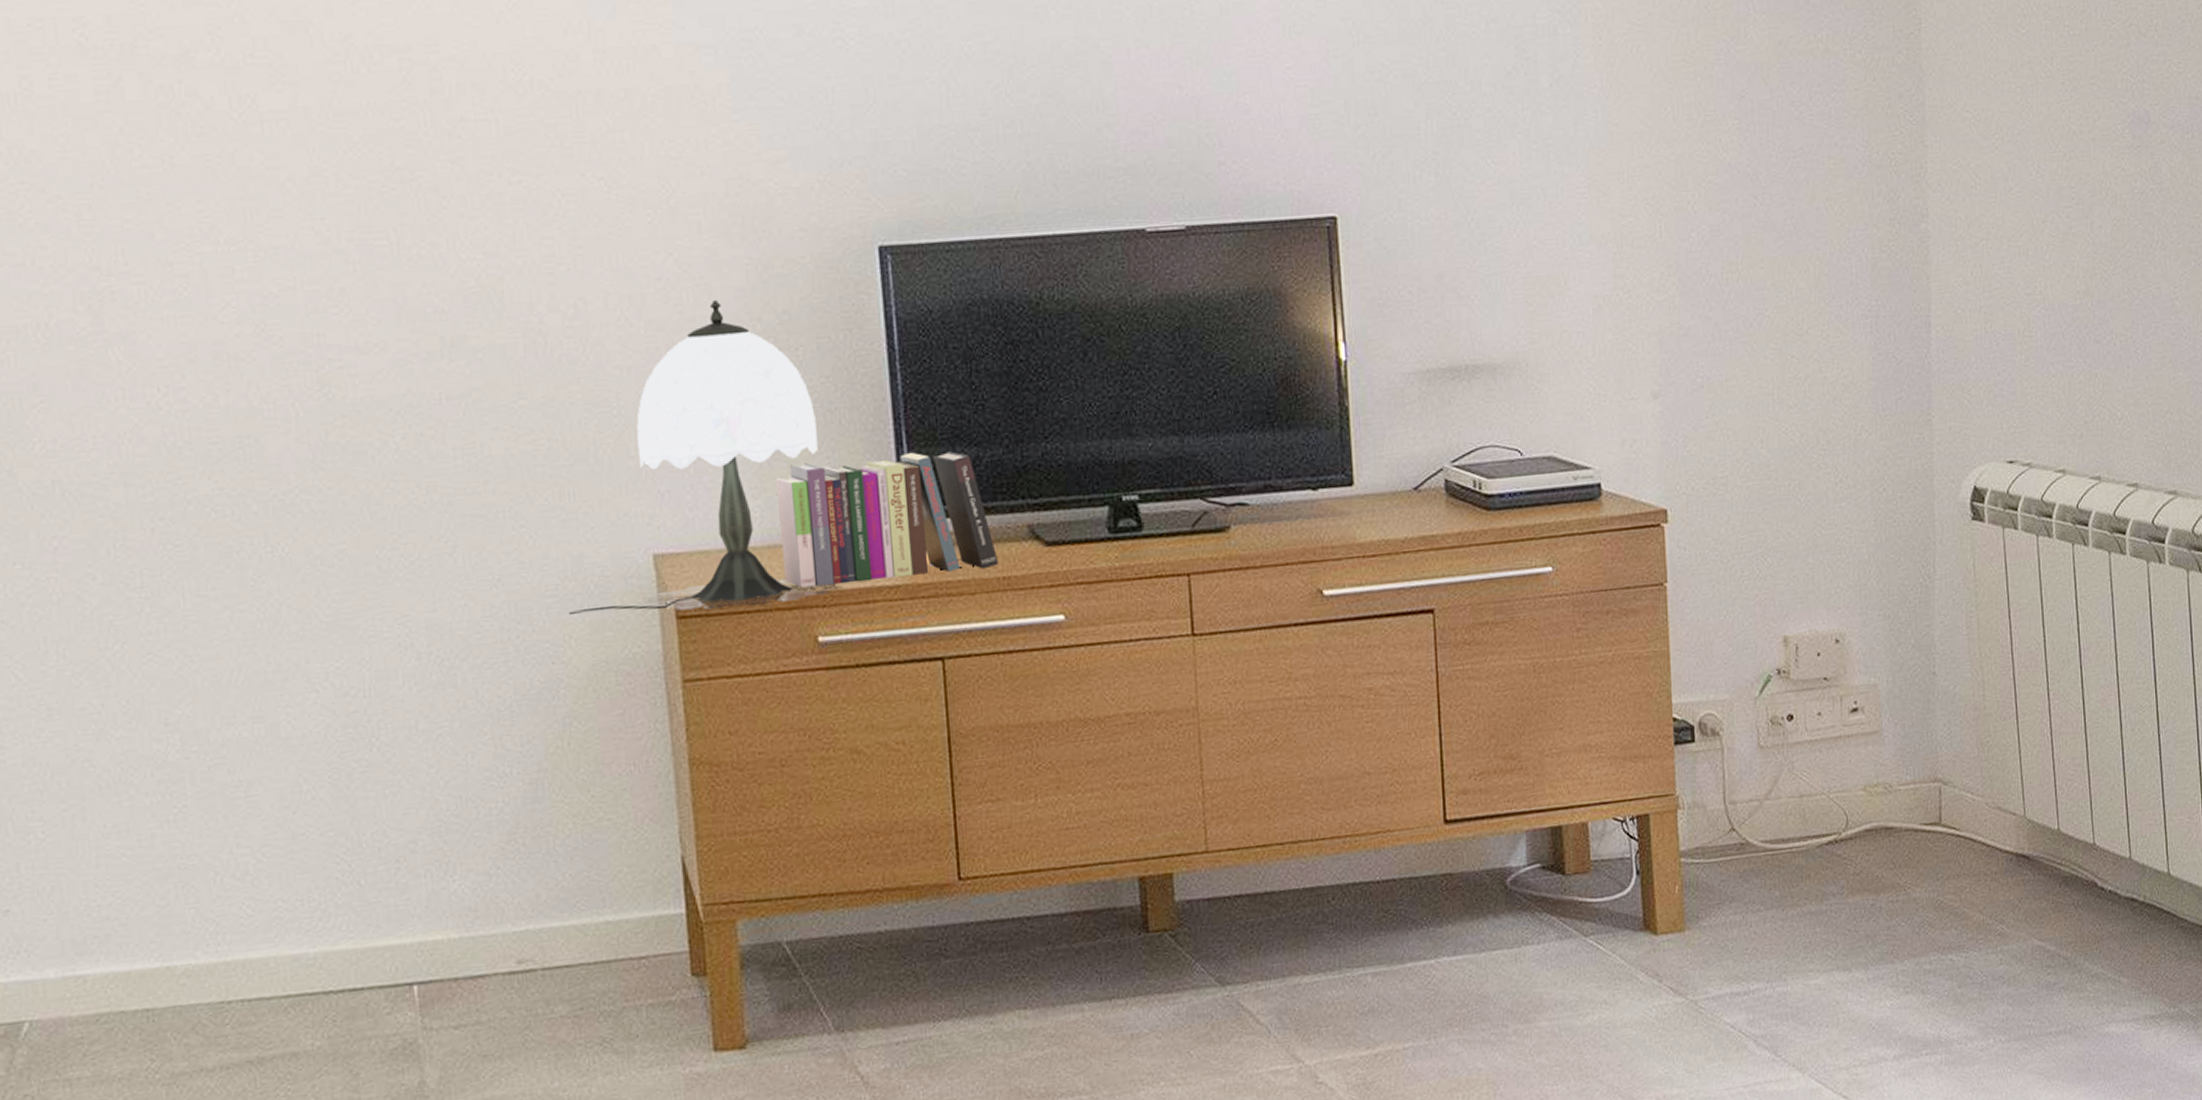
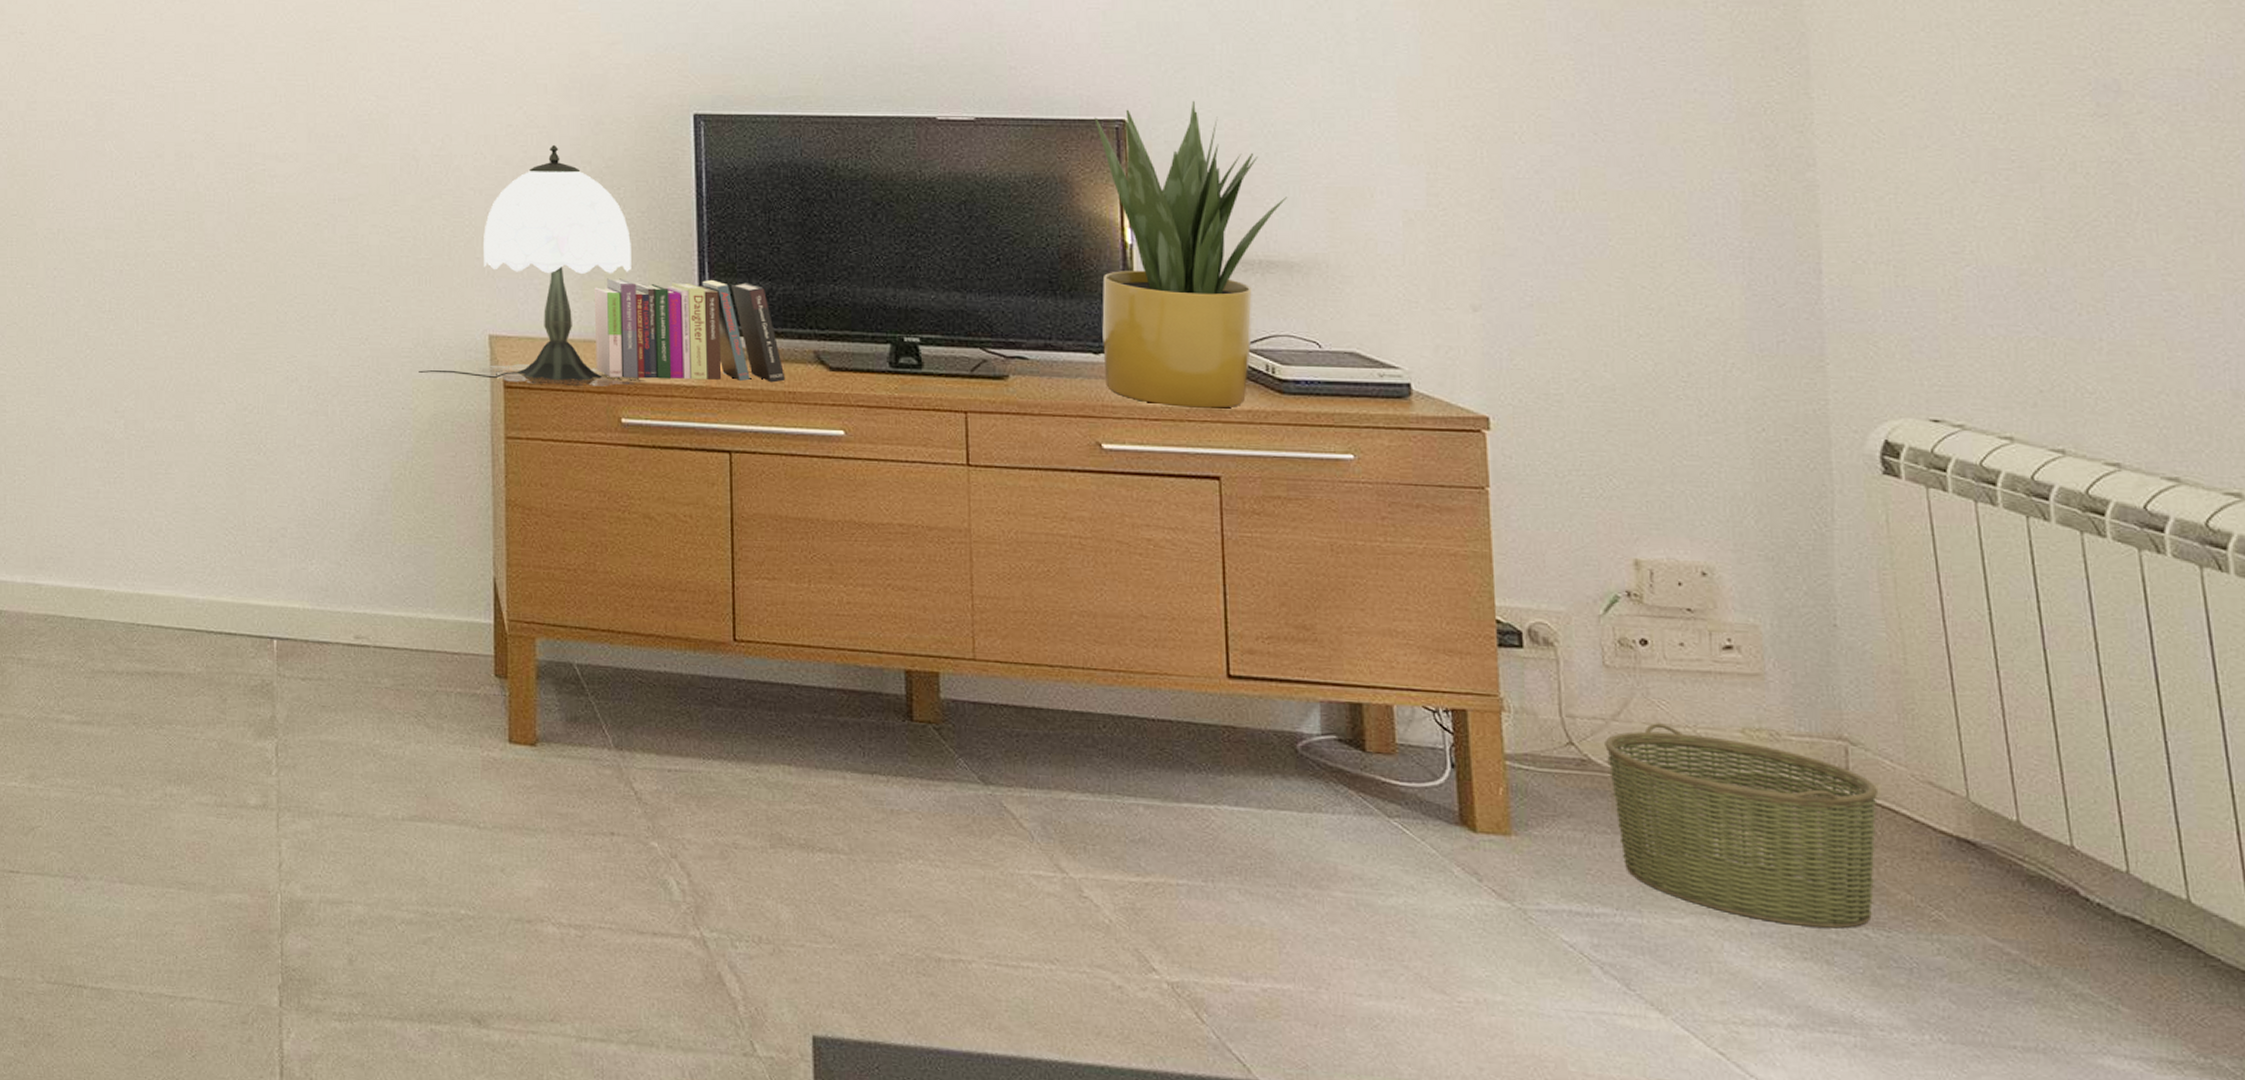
planter: none [1306,188,1490,539] -> present [1094,100,1287,409]
basket: none [1759,794,1963,965] -> present [1604,723,1879,929]

